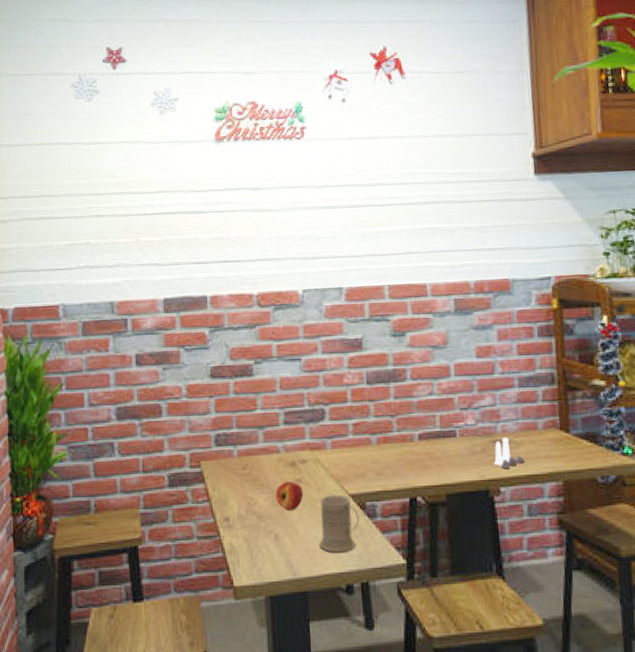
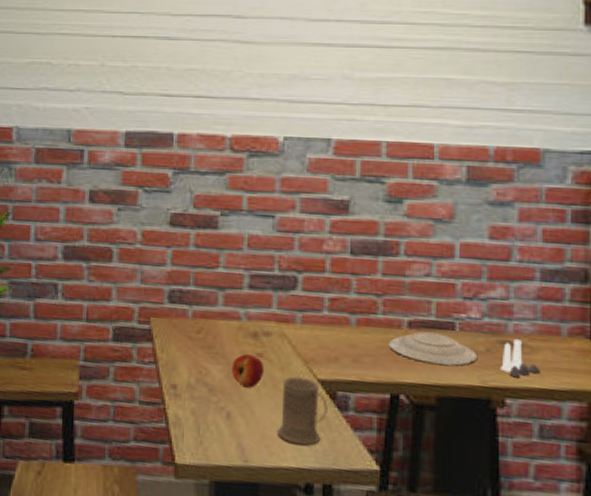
plate: none [404,441,475,468] -> present [388,331,476,367]

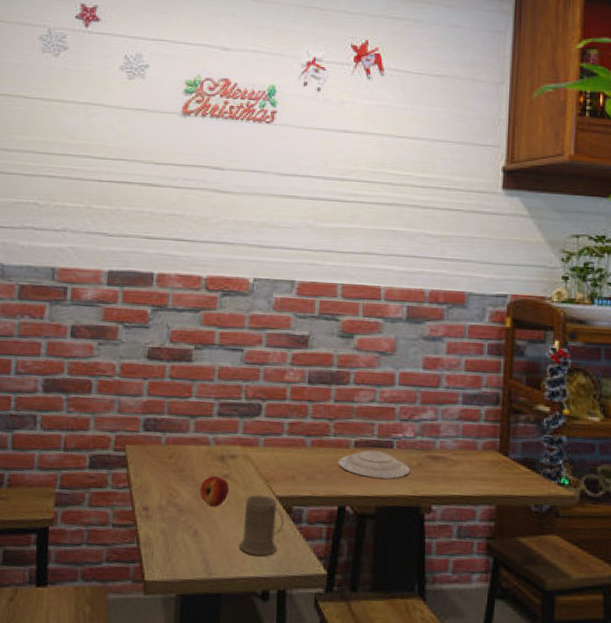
salt and pepper shaker set: present [499,339,540,378] -> none [428,454,460,487]

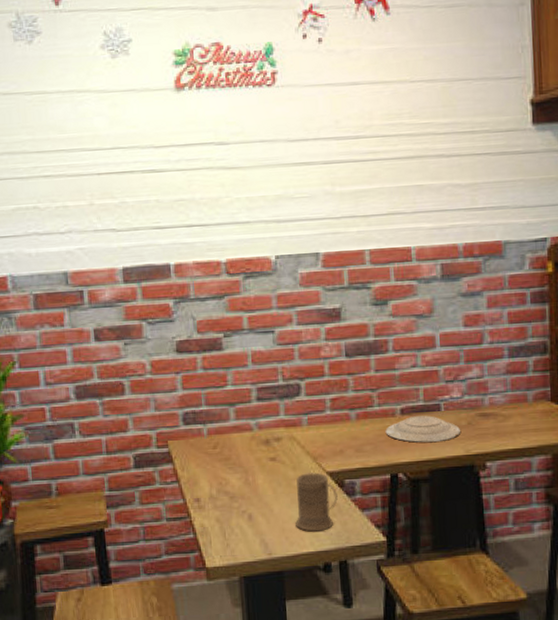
apple: present [199,475,230,507] -> none [248,459,279,490]

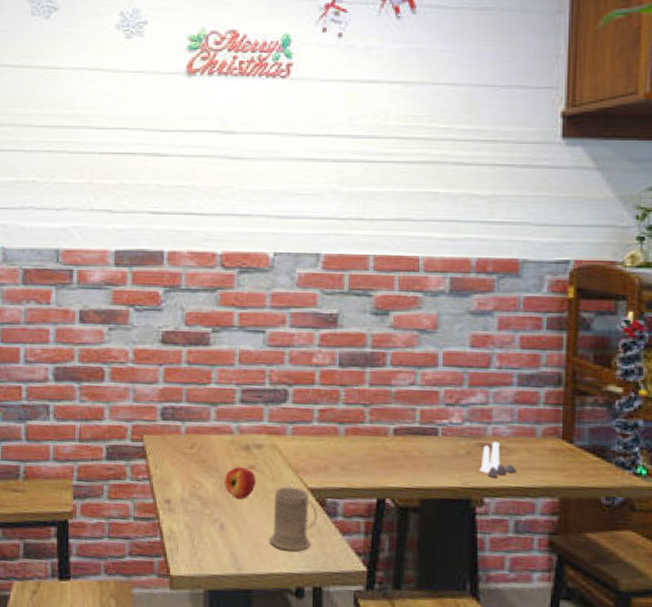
apple: none [248,459,279,490] -> present [223,466,257,499]
plate: present [385,415,460,443] -> none [375,438,458,470]
salt and pepper shaker set: none [480,411,513,444] -> present [479,442,516,478]

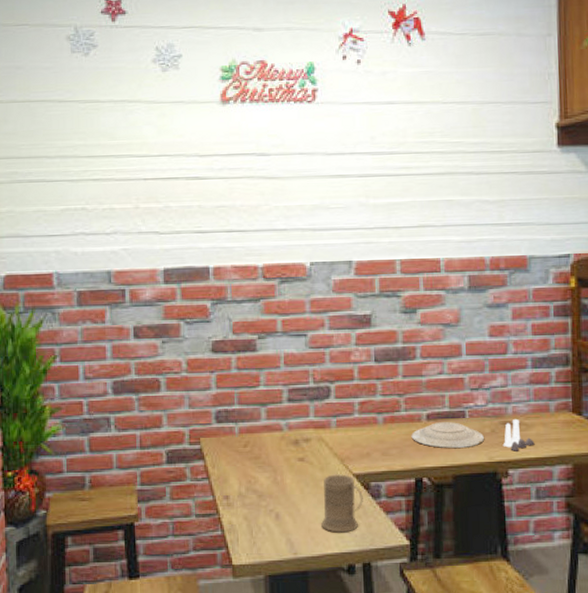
apple: present [223,466,257,499] -> none [276,459,307,490]
plate: none [375,438,458,470] -> present [411,422,484,449]

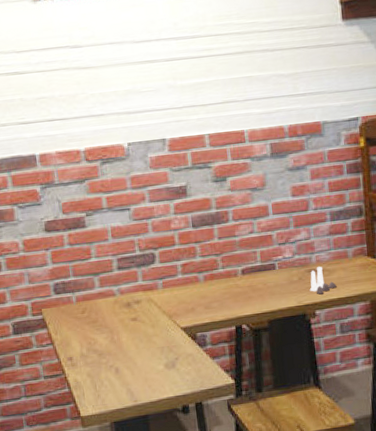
mug: present [321,474,363,533] -> none [155,328,192,380]
plate: present [411,422,484,449] -> none [229,274,293,298]

